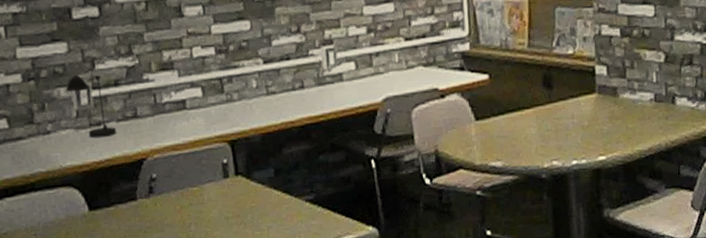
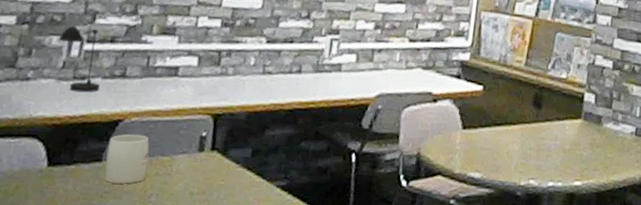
mug: none [138,169,181,219] -> present [104,134,150,184]

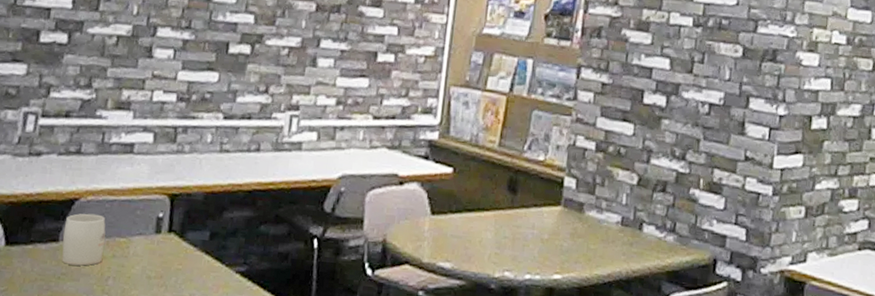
desk lamp: present [58,26,101,93] -> none [13,100,56,170]

